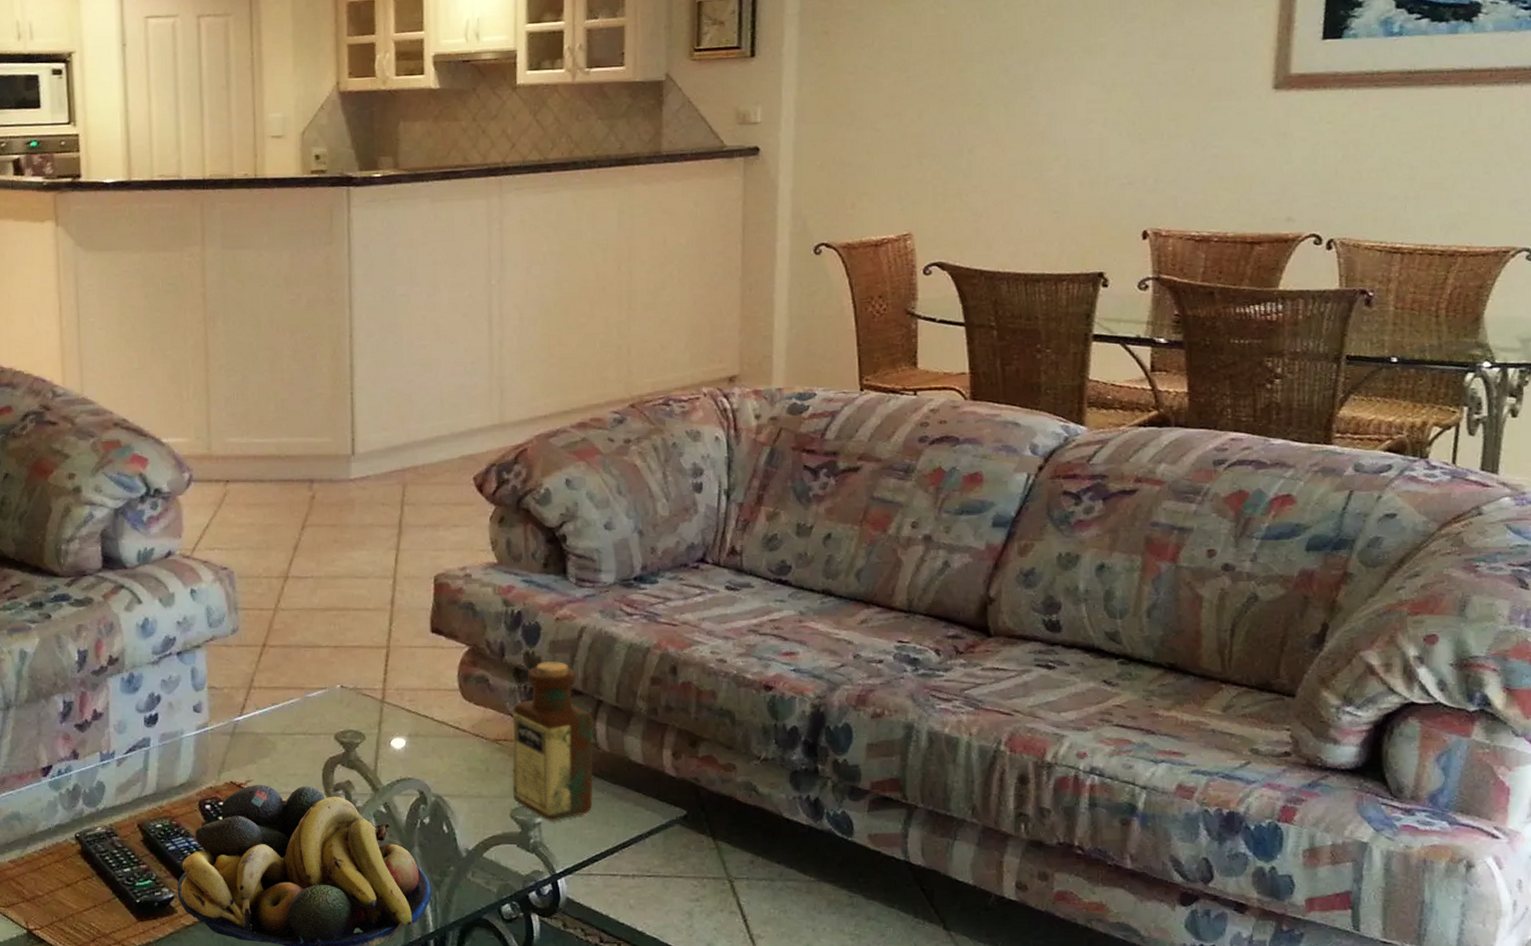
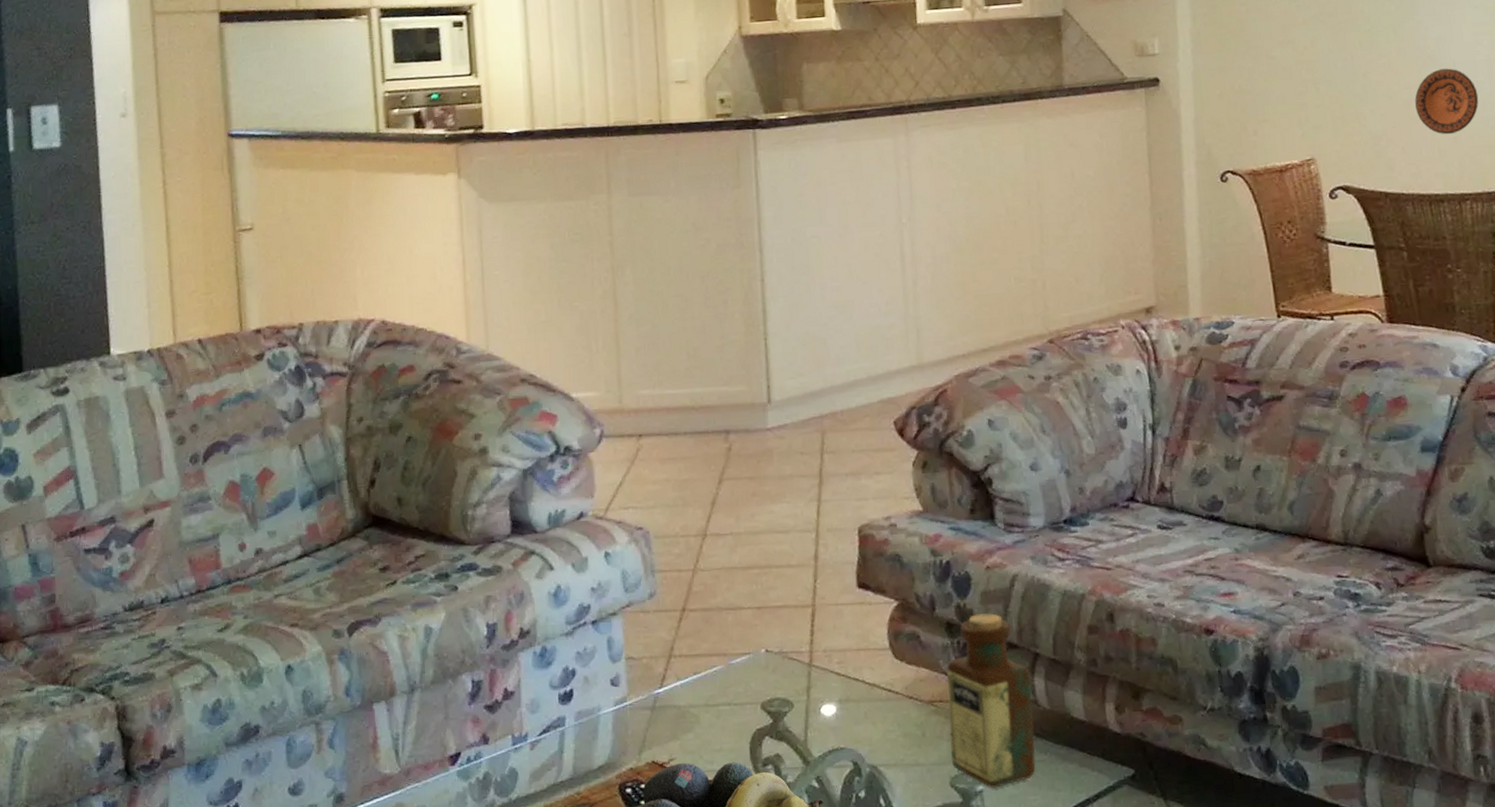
decorative plate: none [1020,146,1086,214] -> present [1415,68,1479,135]

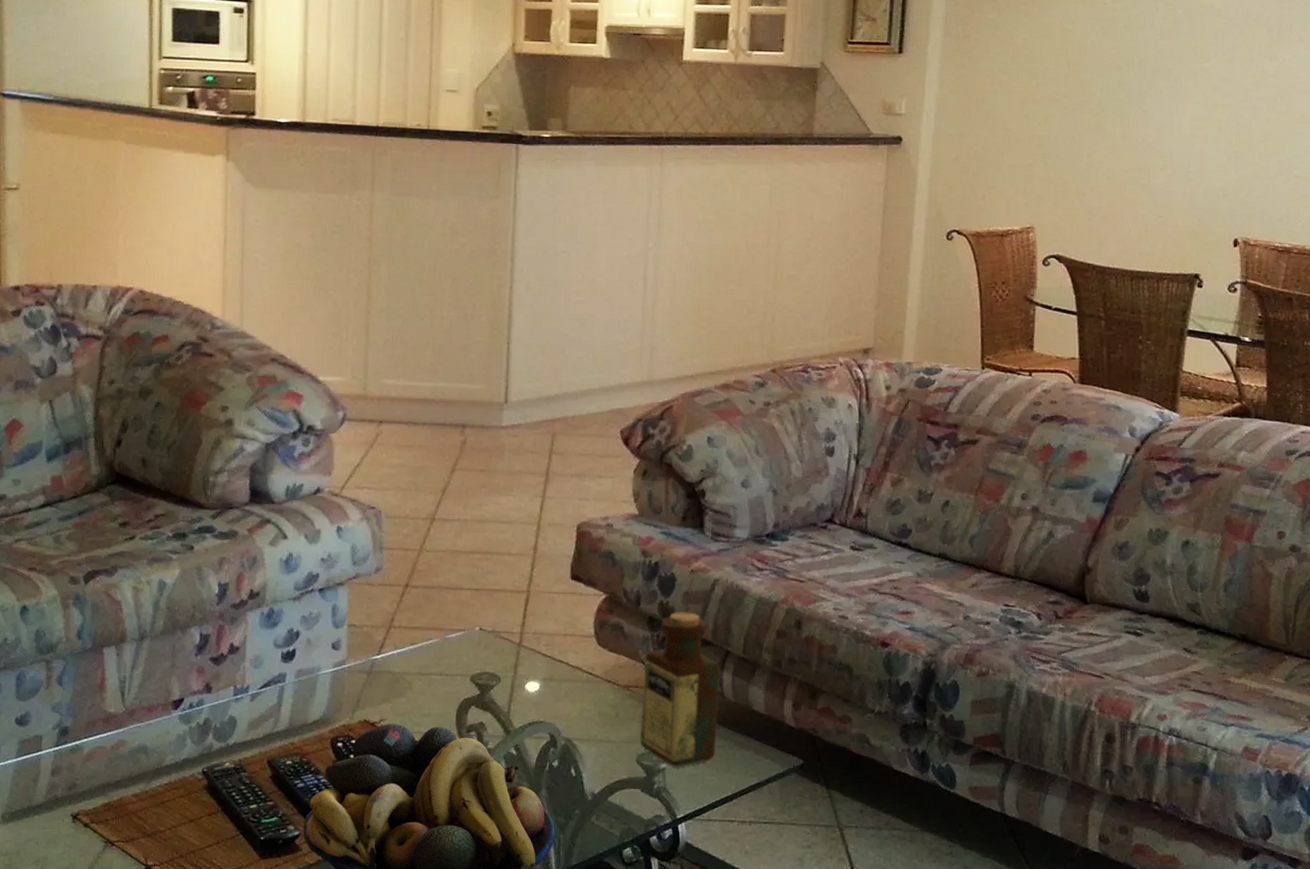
decorative plate: present [1415,68,1479,135] -> none [1131,156,1188,218]

